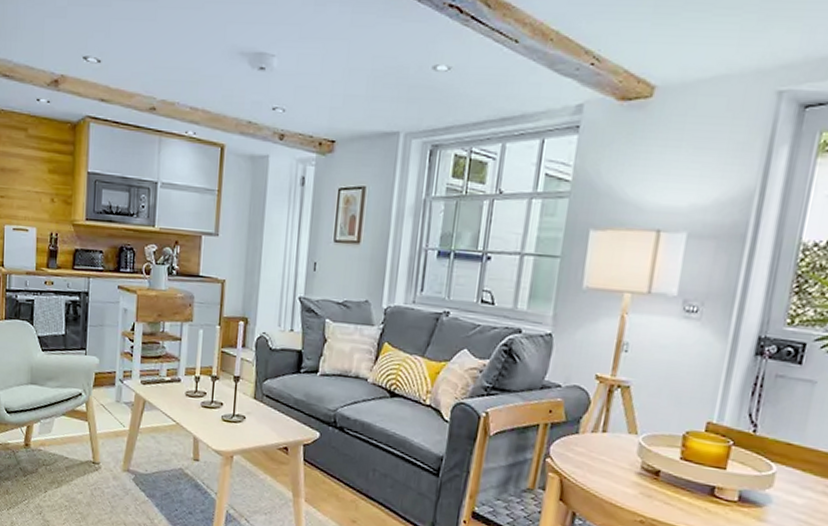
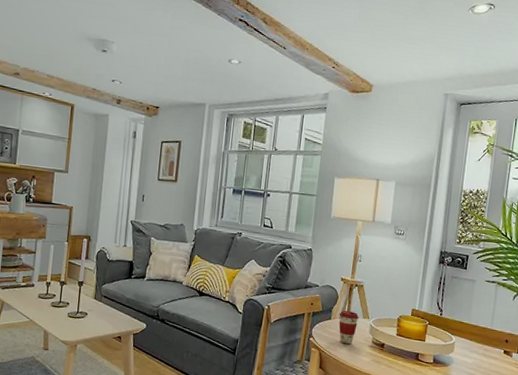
coffee cup: none [590,420,622,470] -> present [339,310,359,345]

